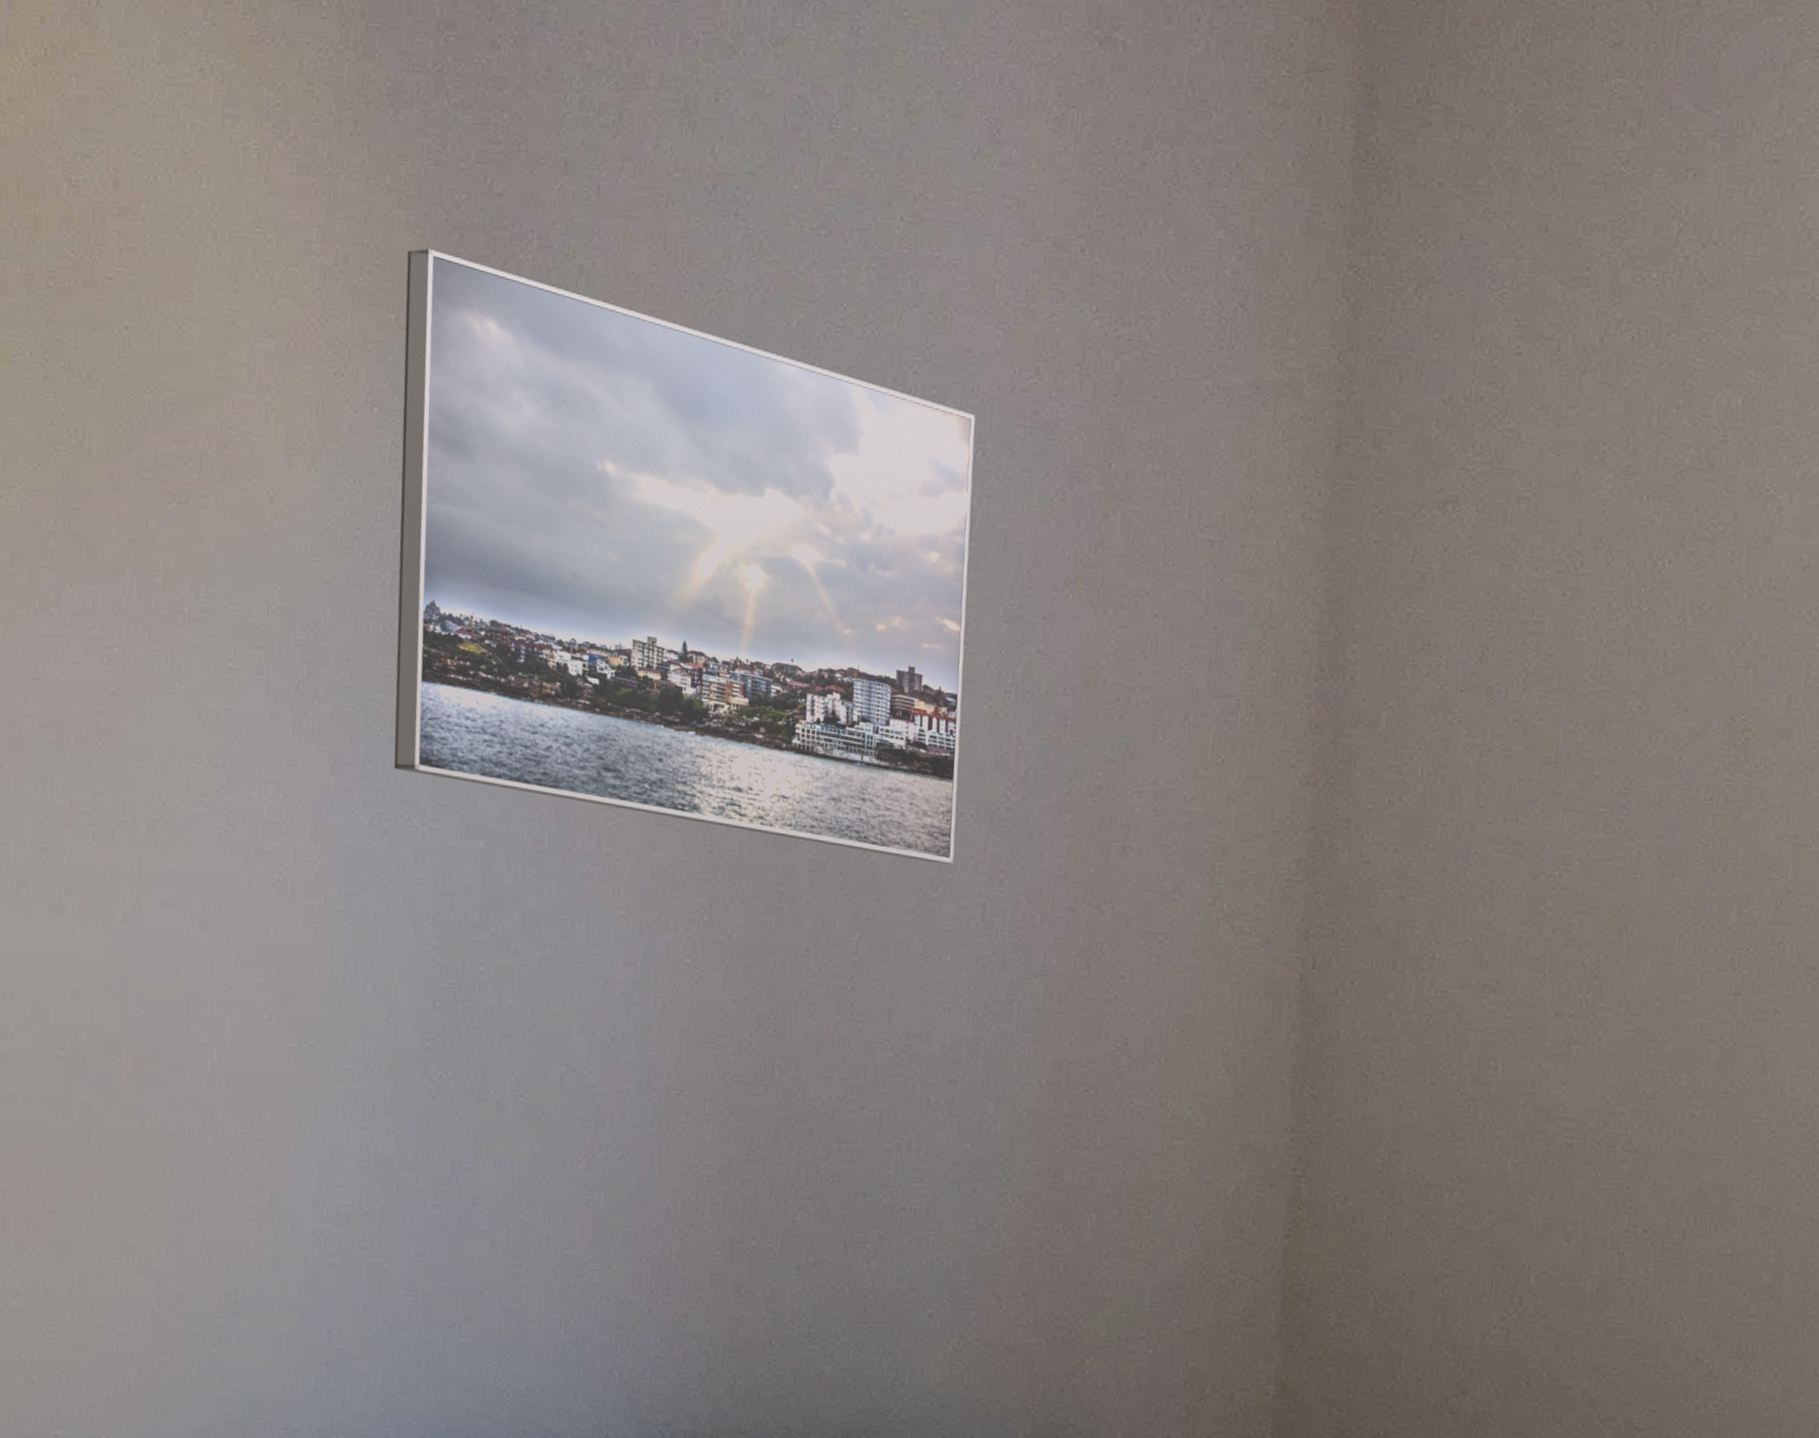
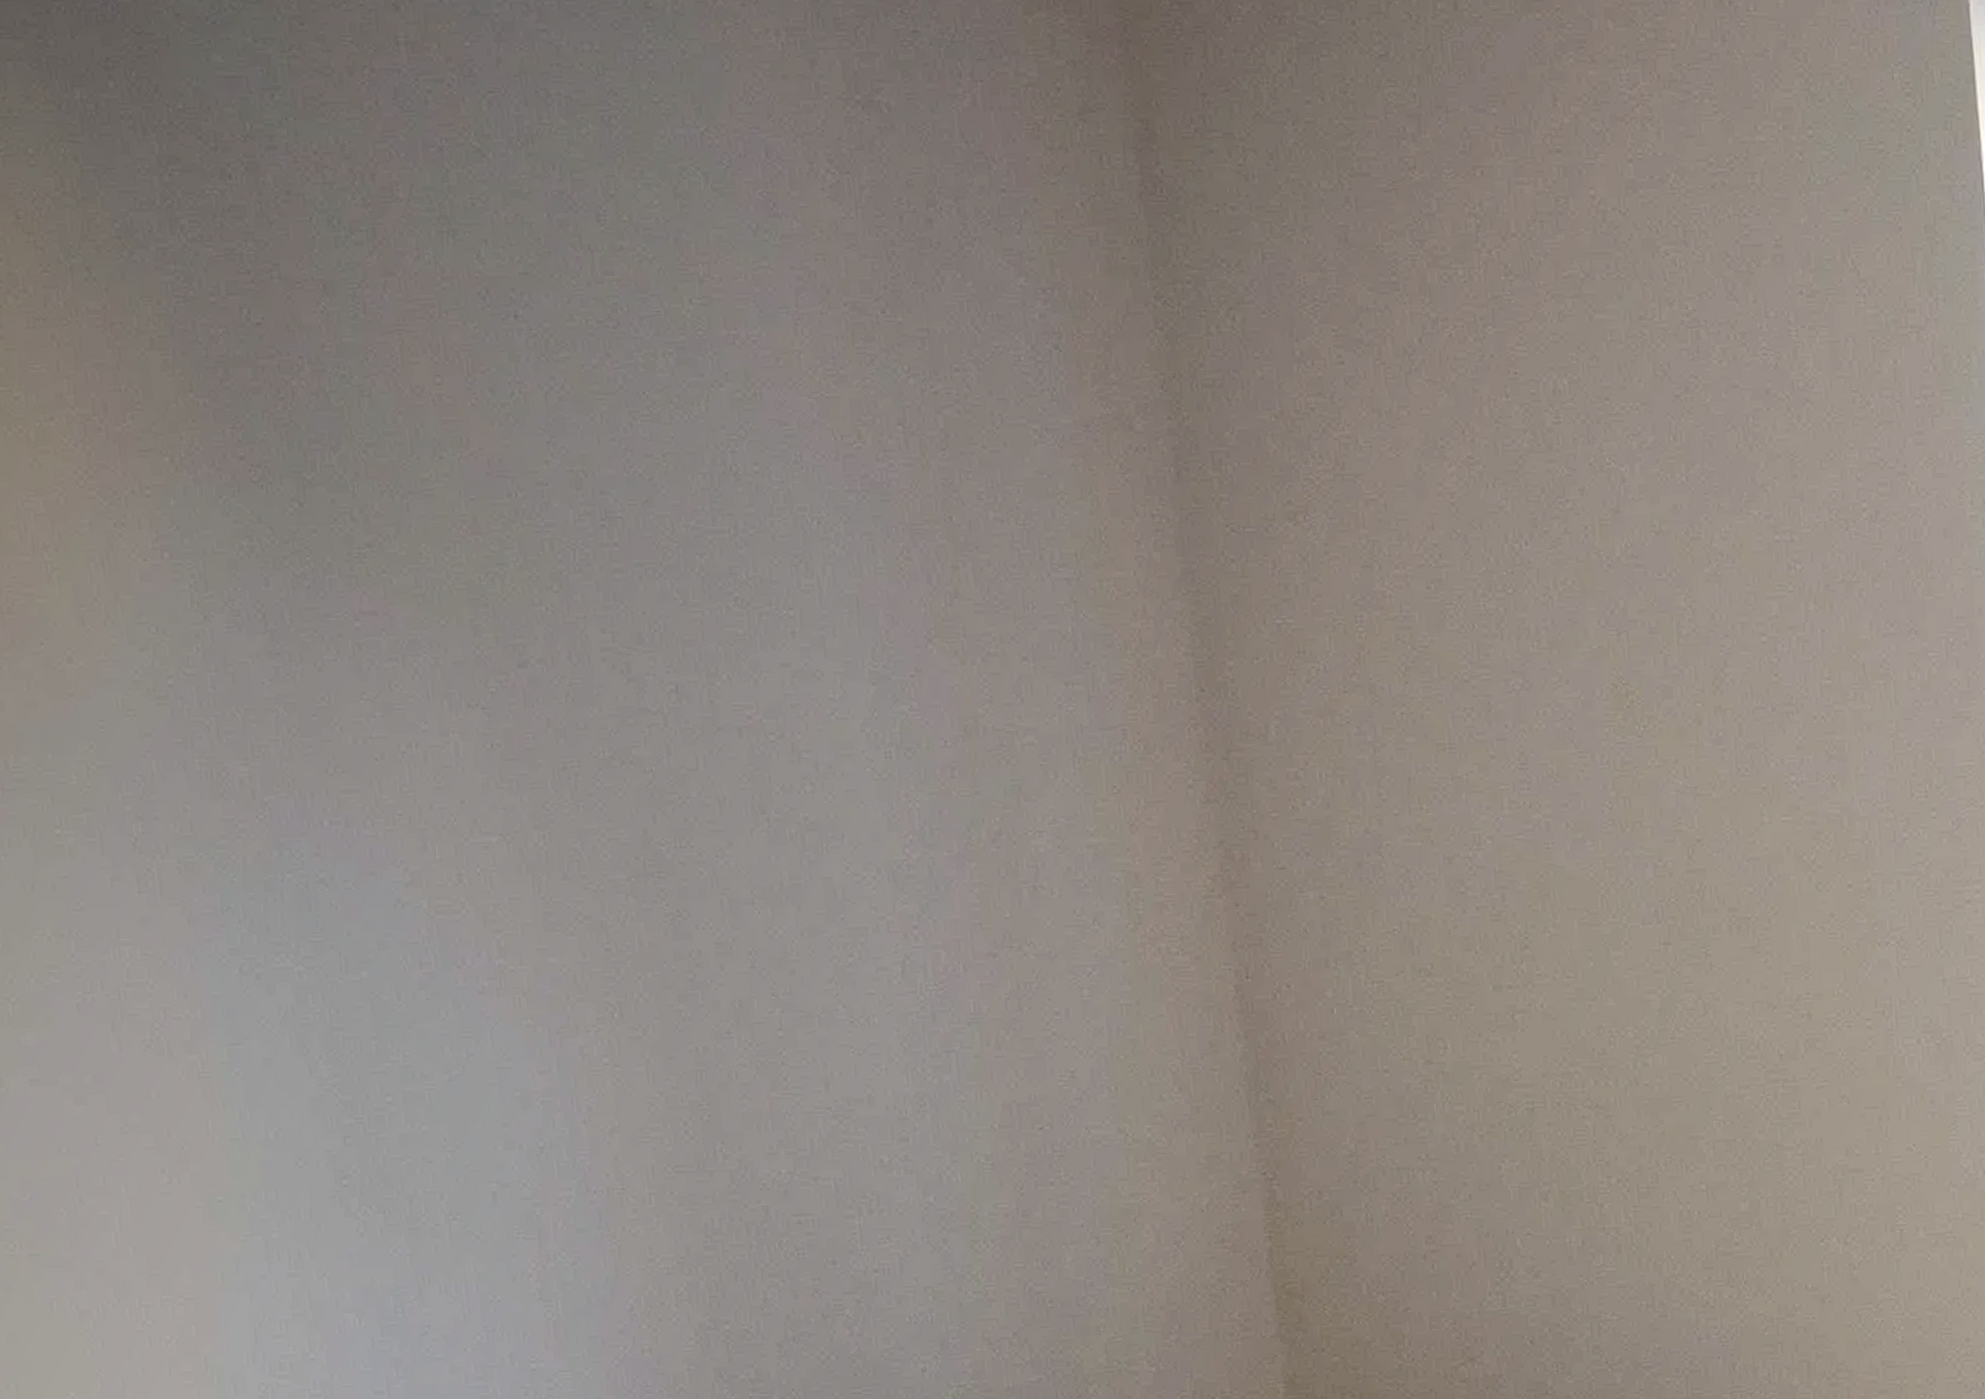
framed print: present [393,248,976,864] -> none [170,386,863,929]

